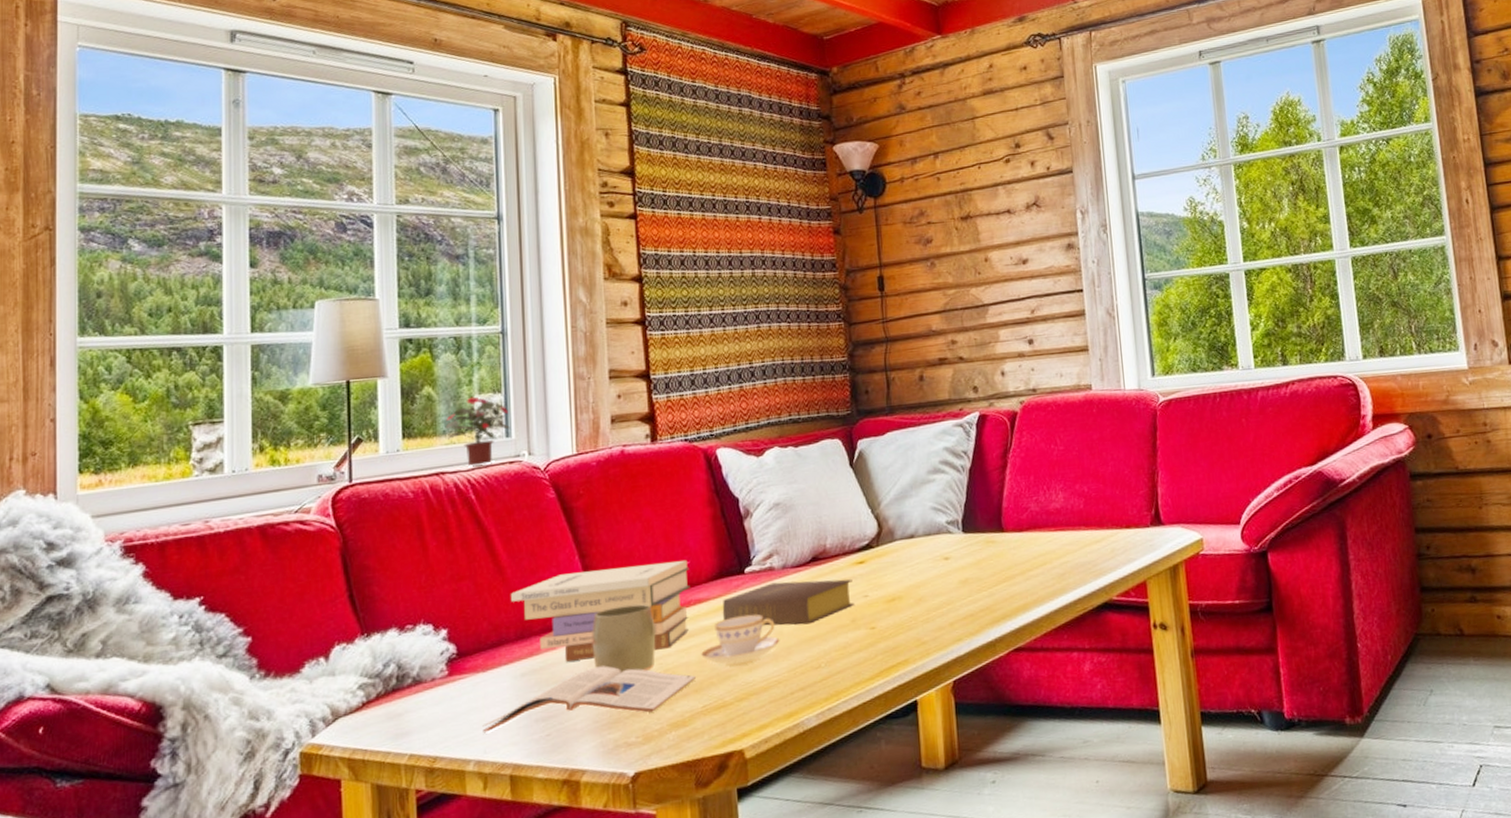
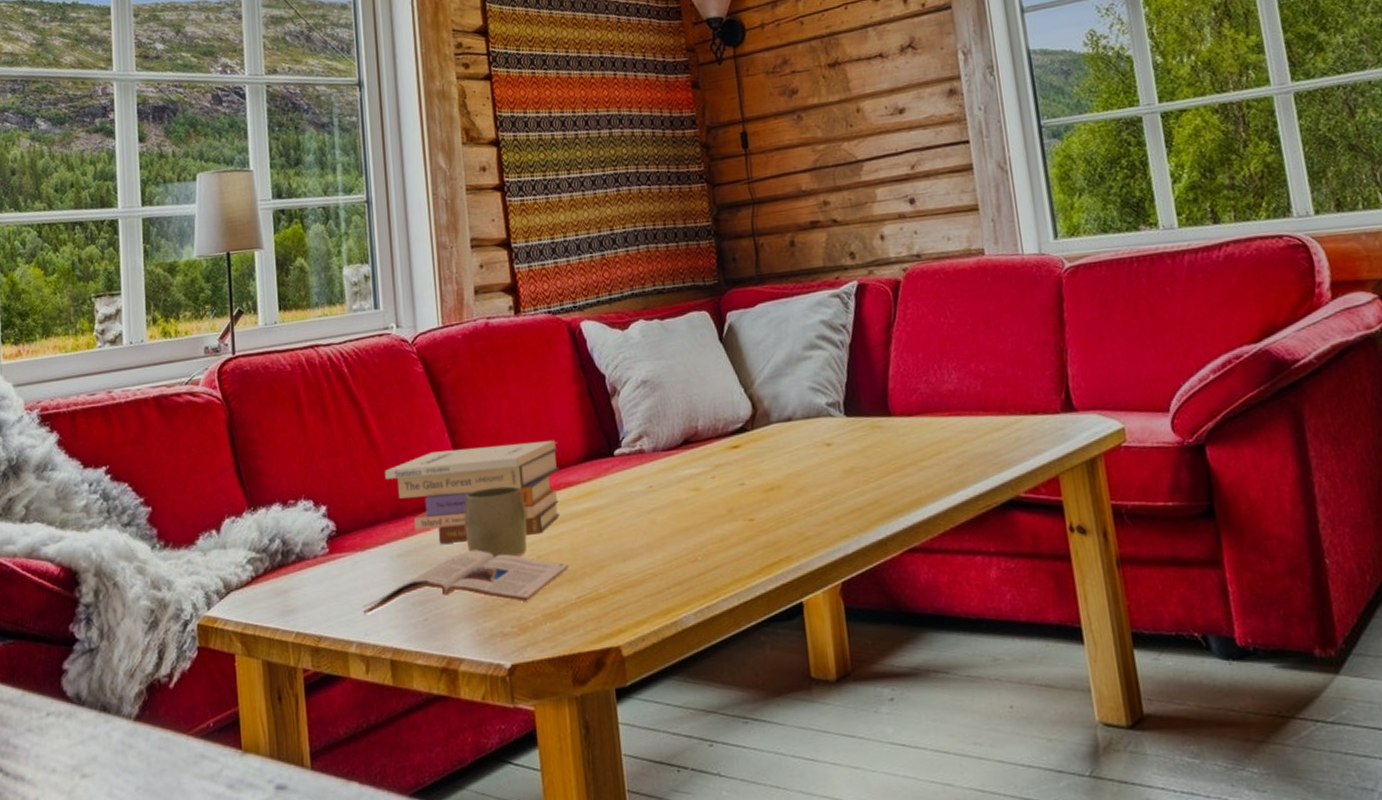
potted flower: present [445,396,510,466] -> none [317,267,378,339]
teacup: present [701,614,780,666] -> none [573,501,654,556]
bible: present [722,579,854,625] -> none [592,465,730,514]

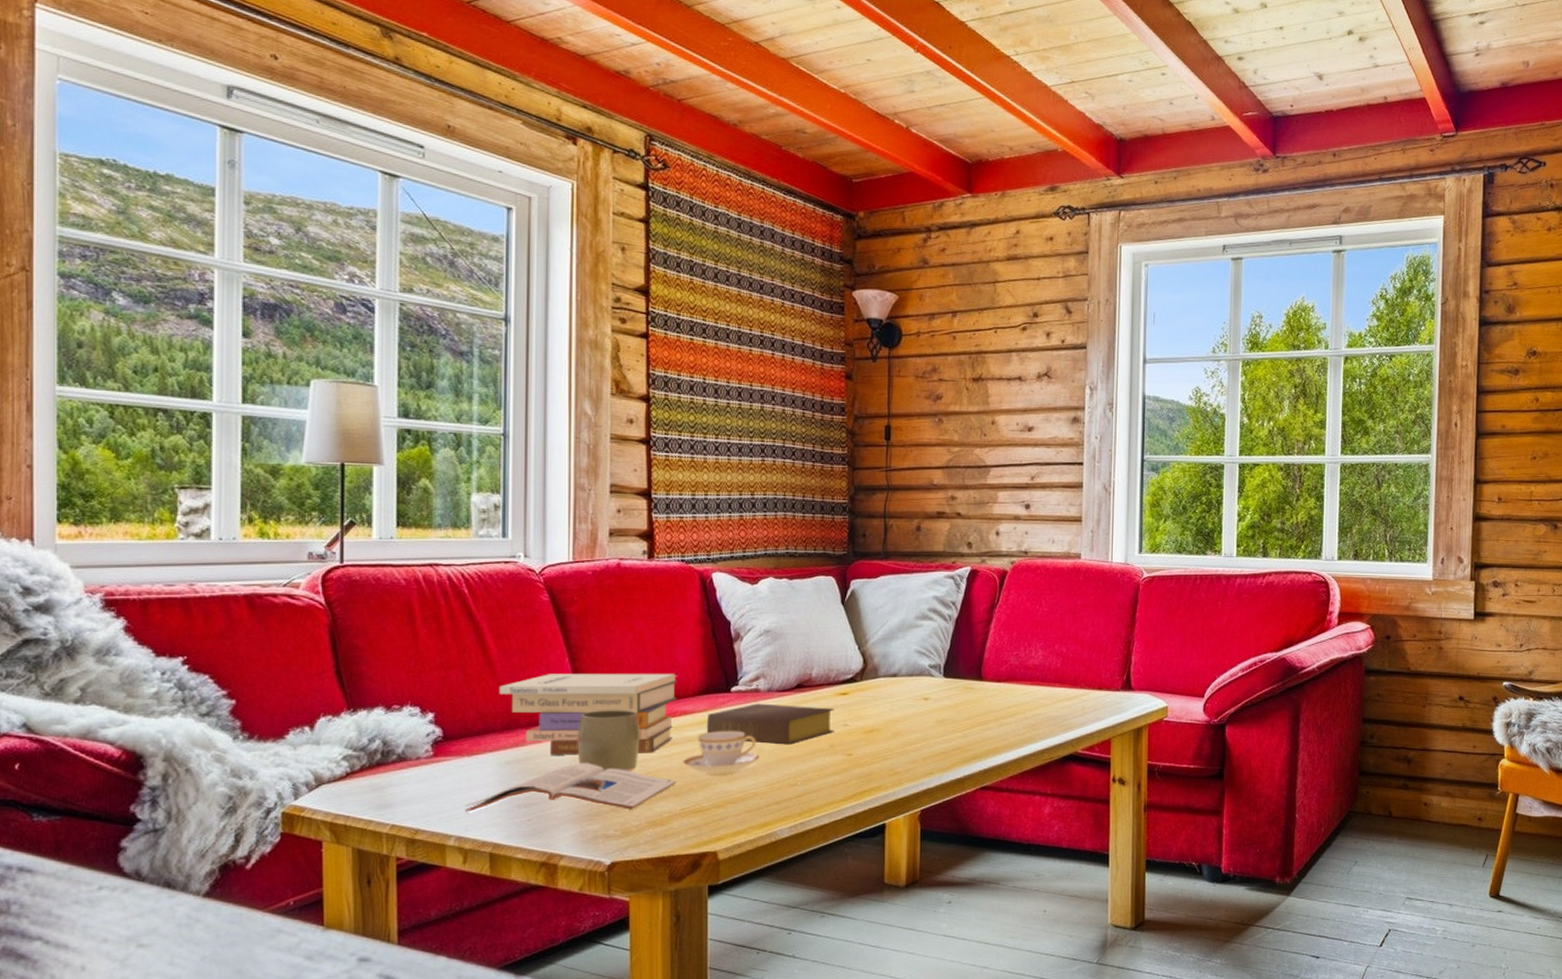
teacup: none [573,501,654,556] -> present [683,731,760,776]
bible: none [592,465,730,514] -> present [706,703,834,745]

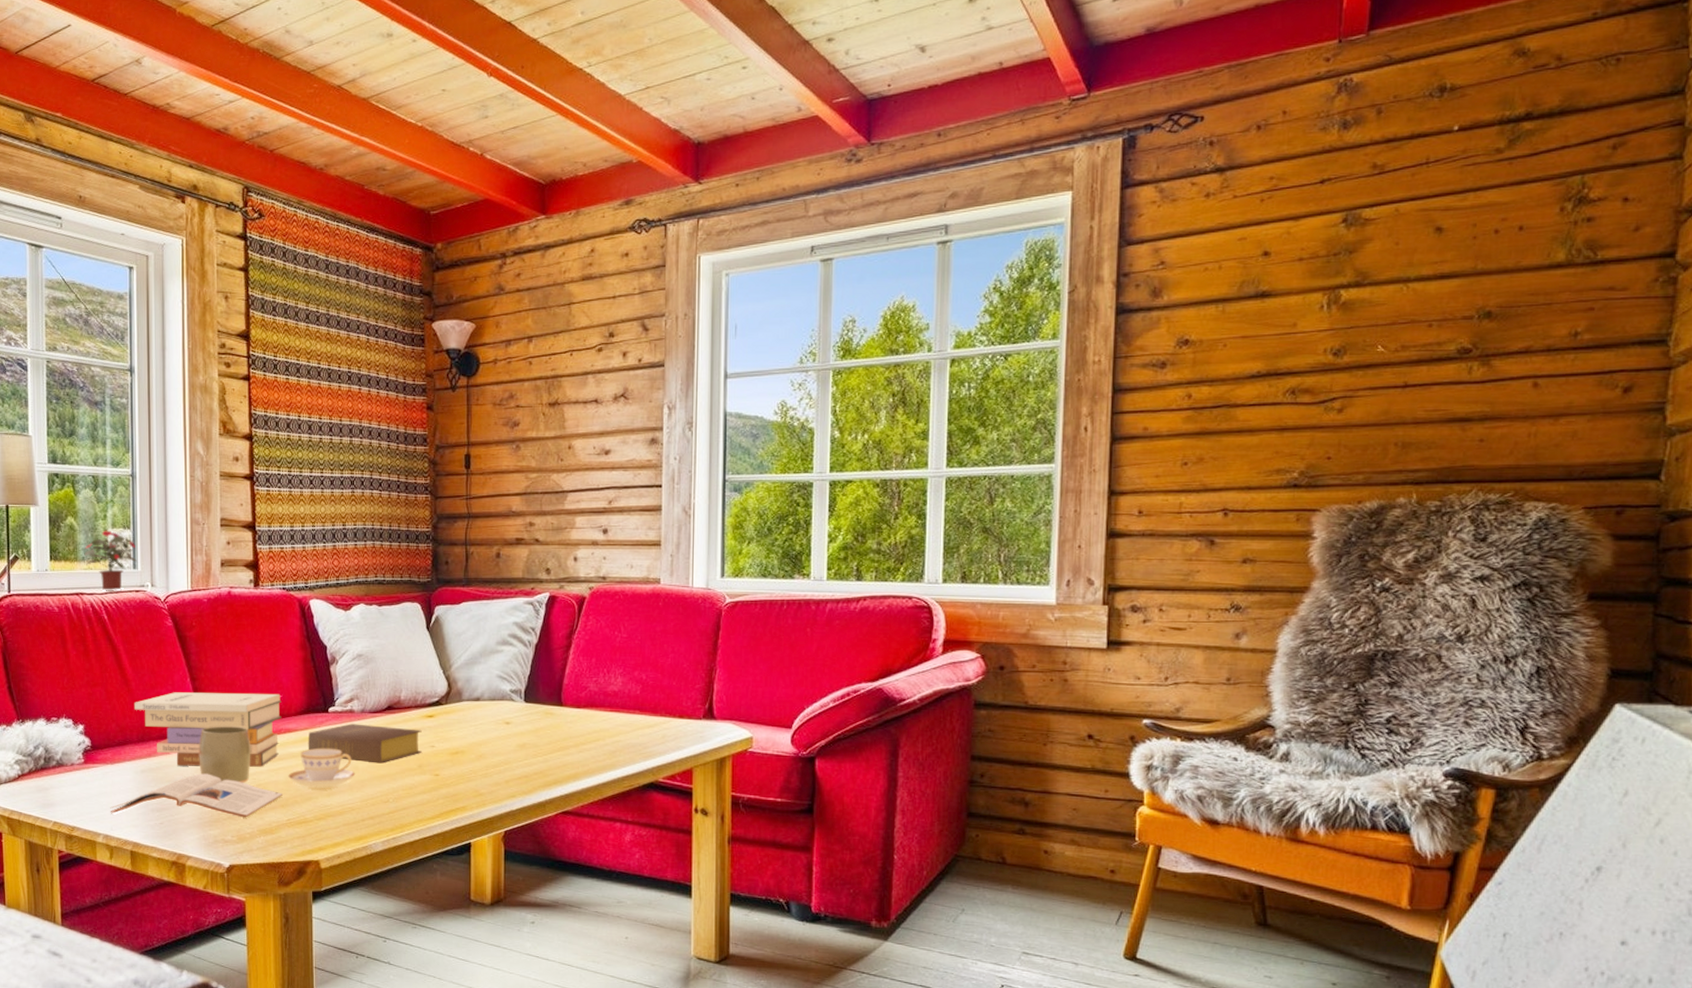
potted flower: none [440,494,507,561] -> present [84,530,137,590]

